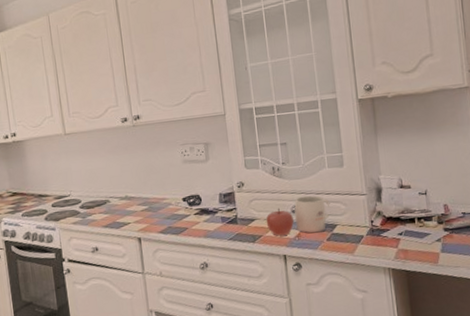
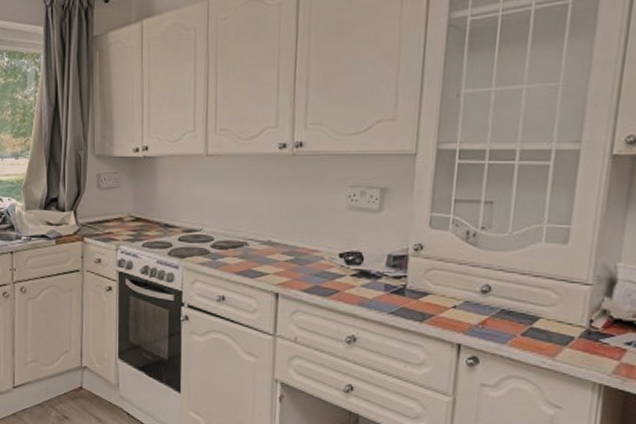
fruit: present [266,208,294,236] -> none [443,284,481,320]
mug: present [294,195,331,233] -> none [483,274,537,324]

